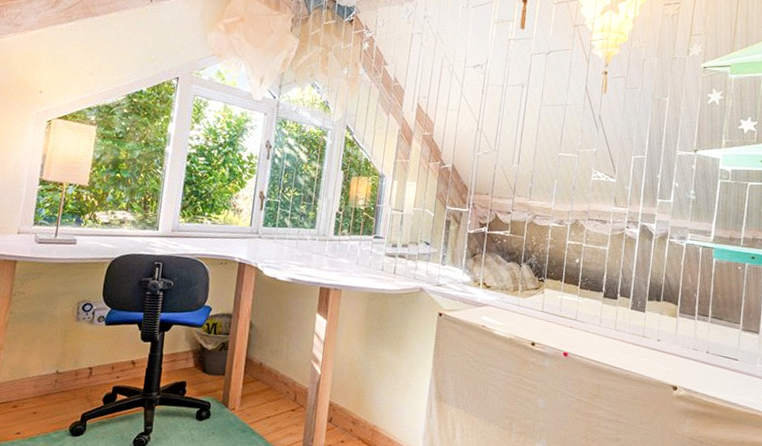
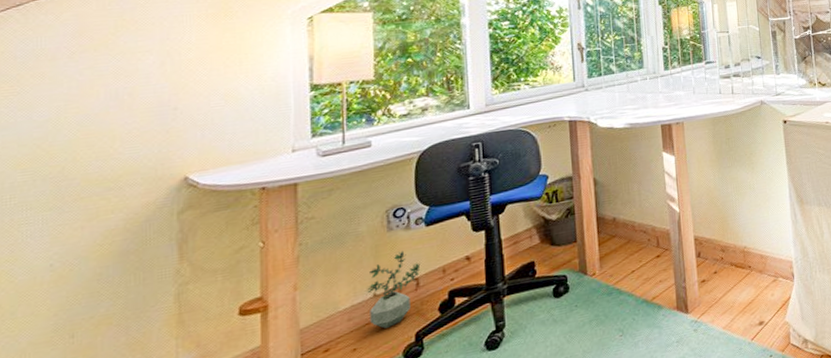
potted plant: none [50,340,96,403] -> present [367,251,421,329]

